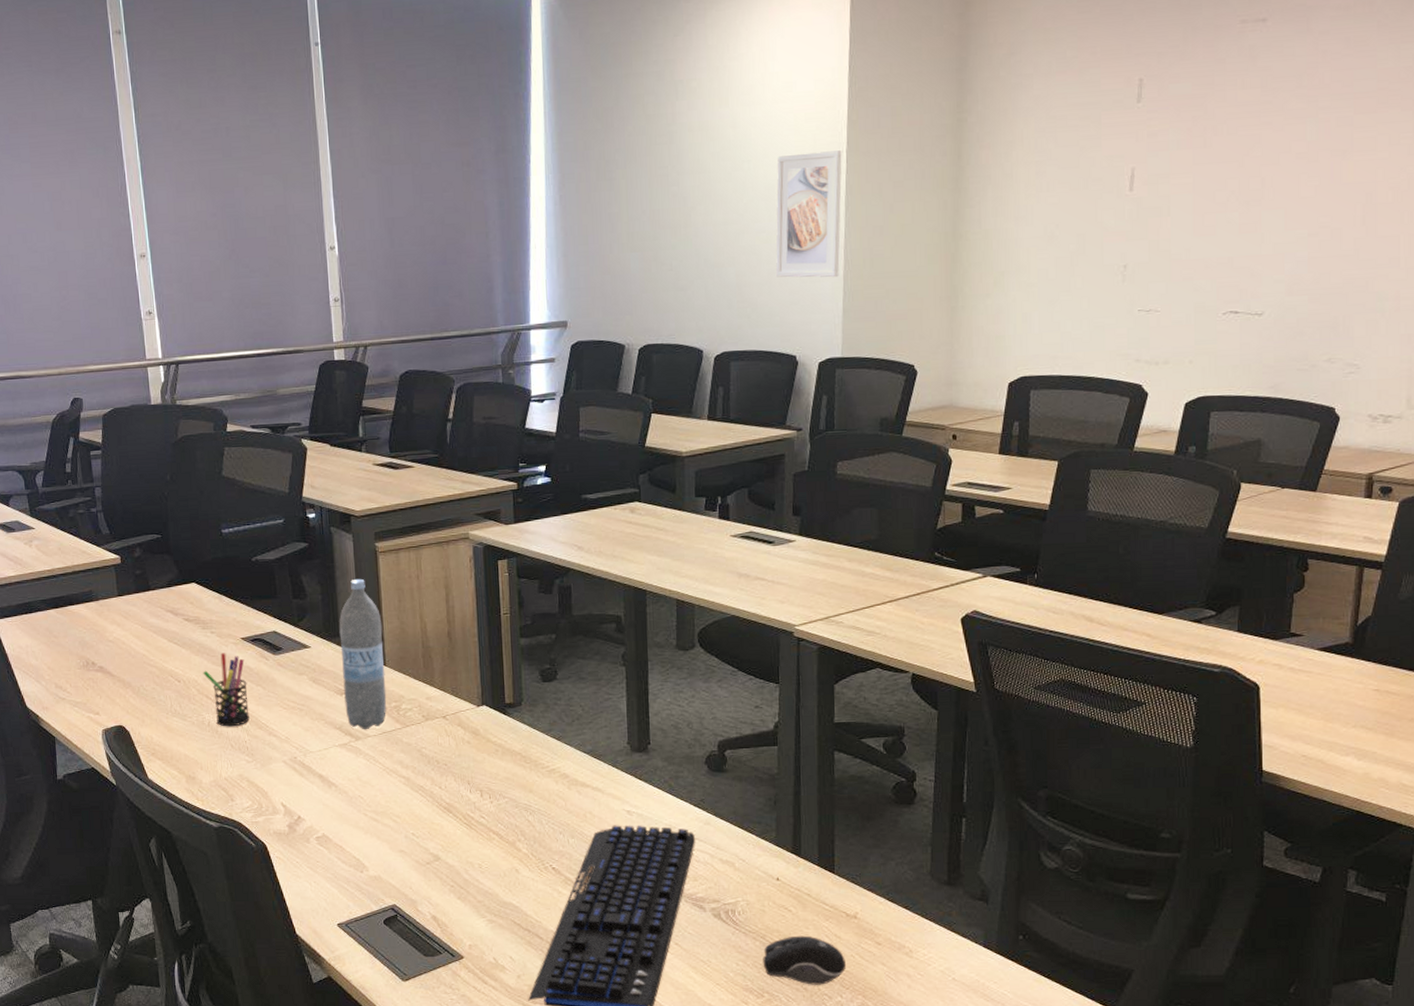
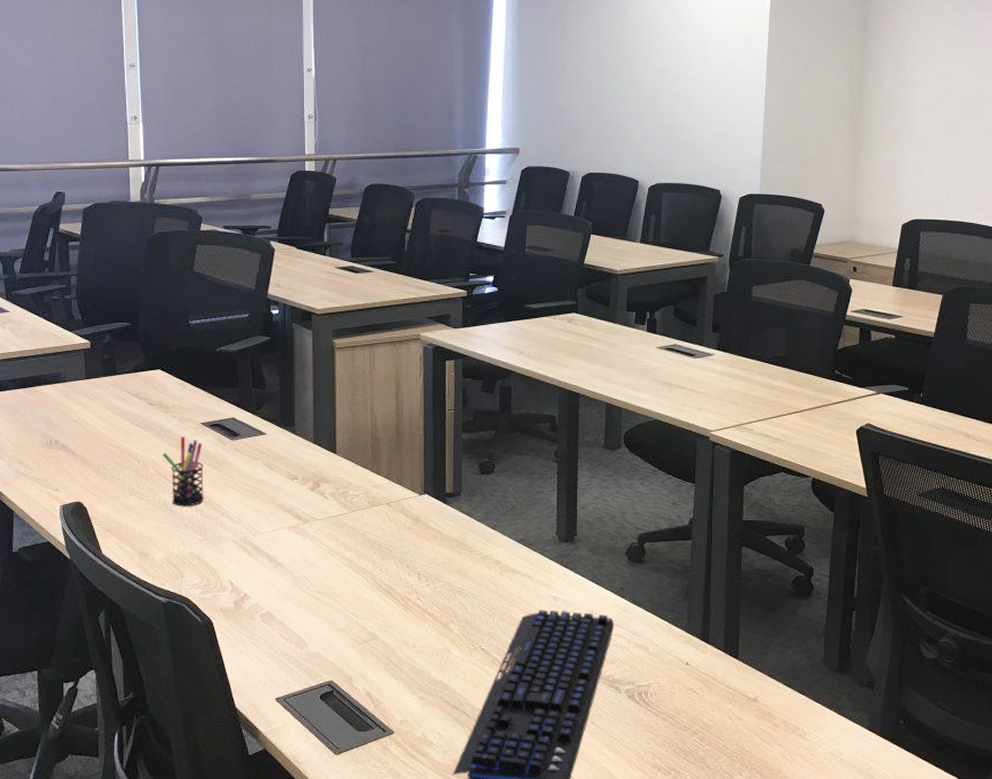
water bottle: present [339,578,387,730] -> none [294,372,335,514]
computer mouse: present [763,935,847,985] -> none [671,717,747,764]
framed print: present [776,150,842,278] -> none [706,15,766,124]

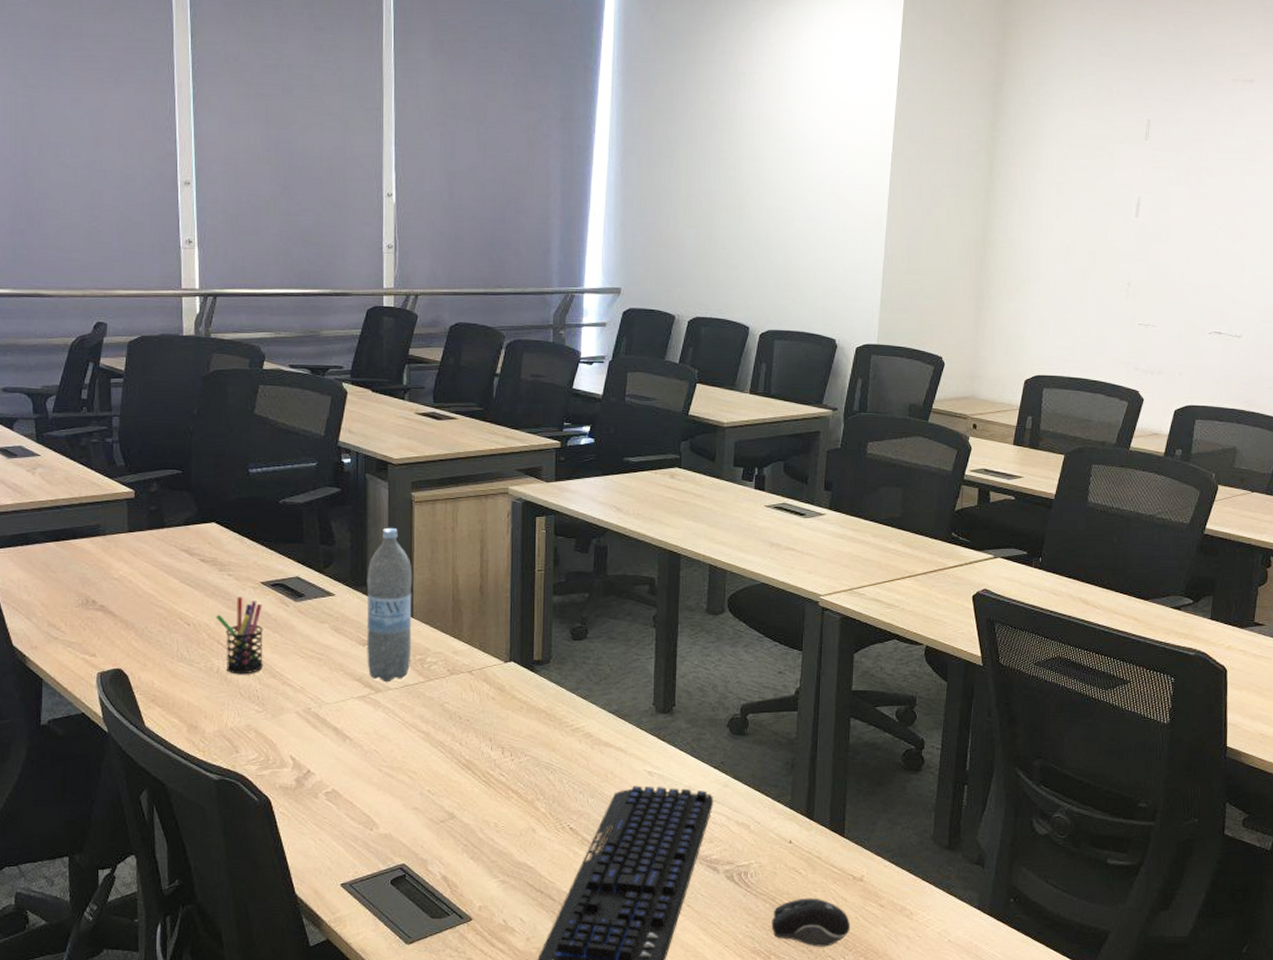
water bottle: none [294,372,335,514] -> present [367,527,413,683]
computer mouse: none [671,717,747,764] -> present [771,898,851,947]

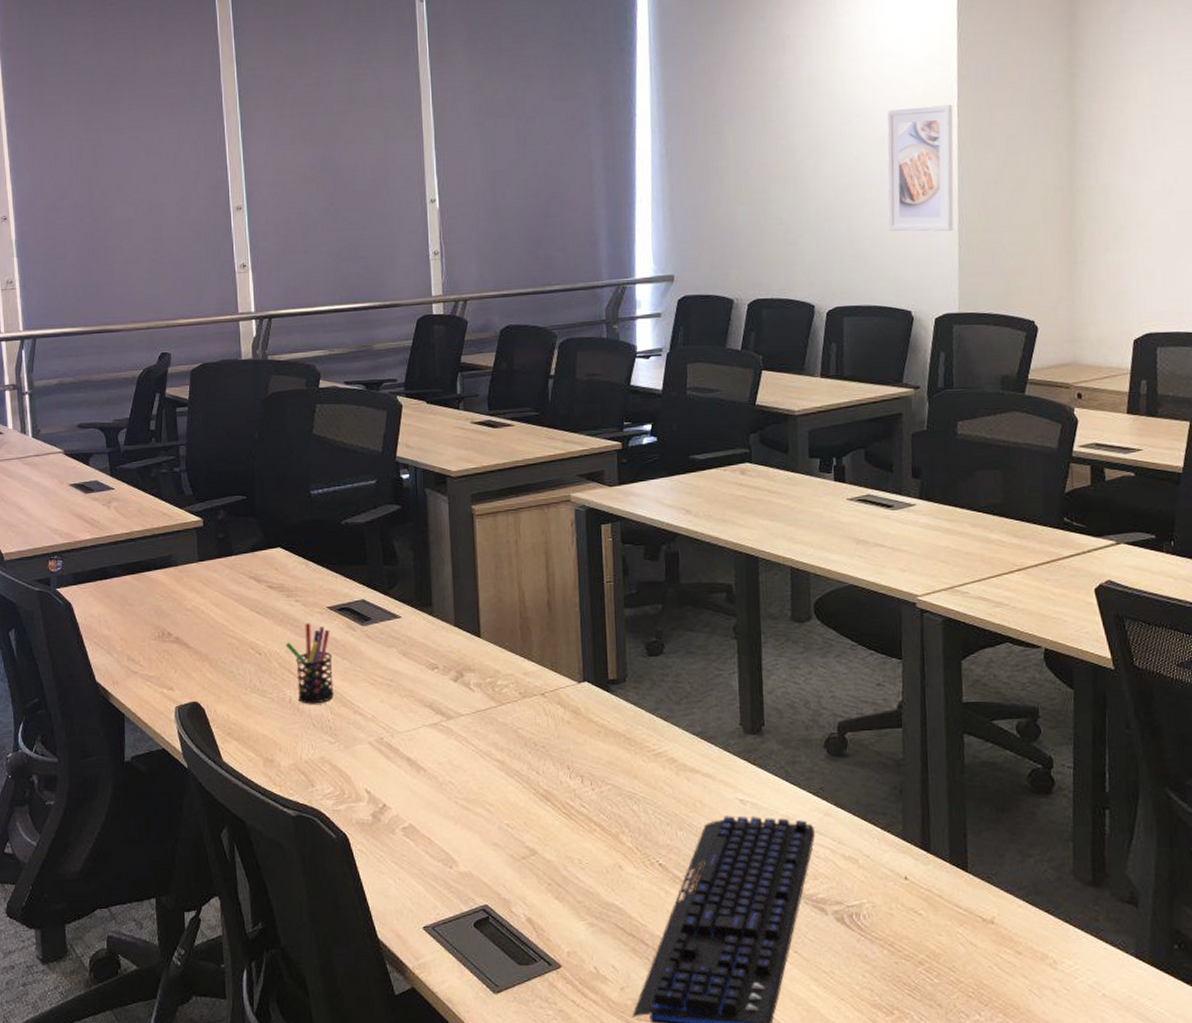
water bottle: present [367,527,413,683] -> none [432,543,481,709]
computer mouse: present [771,898,851,947] -> none [891,943,985,1001]
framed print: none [822,152,888,270] -> present [887,105,954,232]

